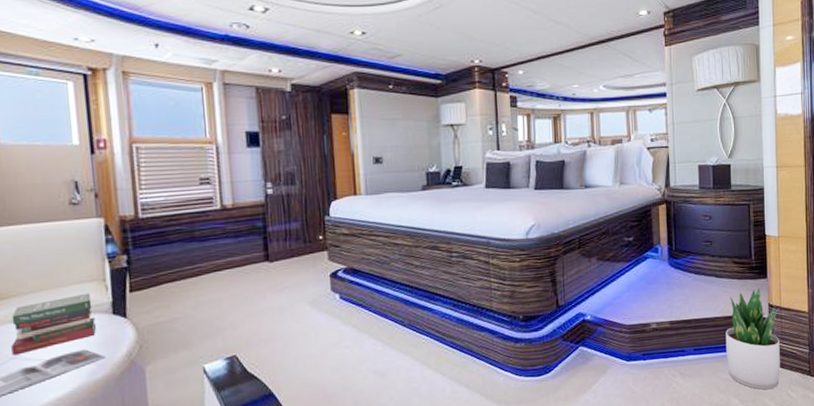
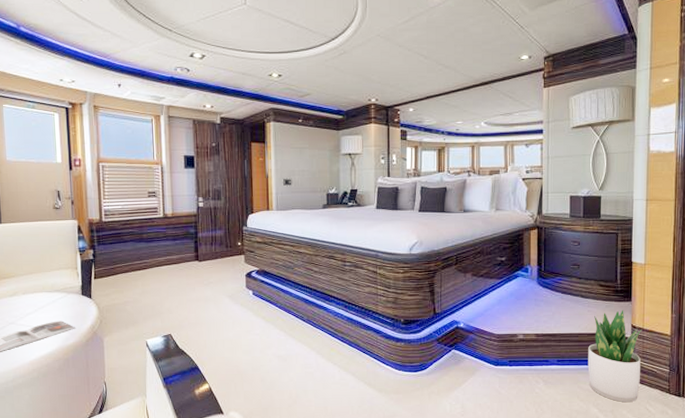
books: present [11,293,96,356] -> none [10,277,69,321]

